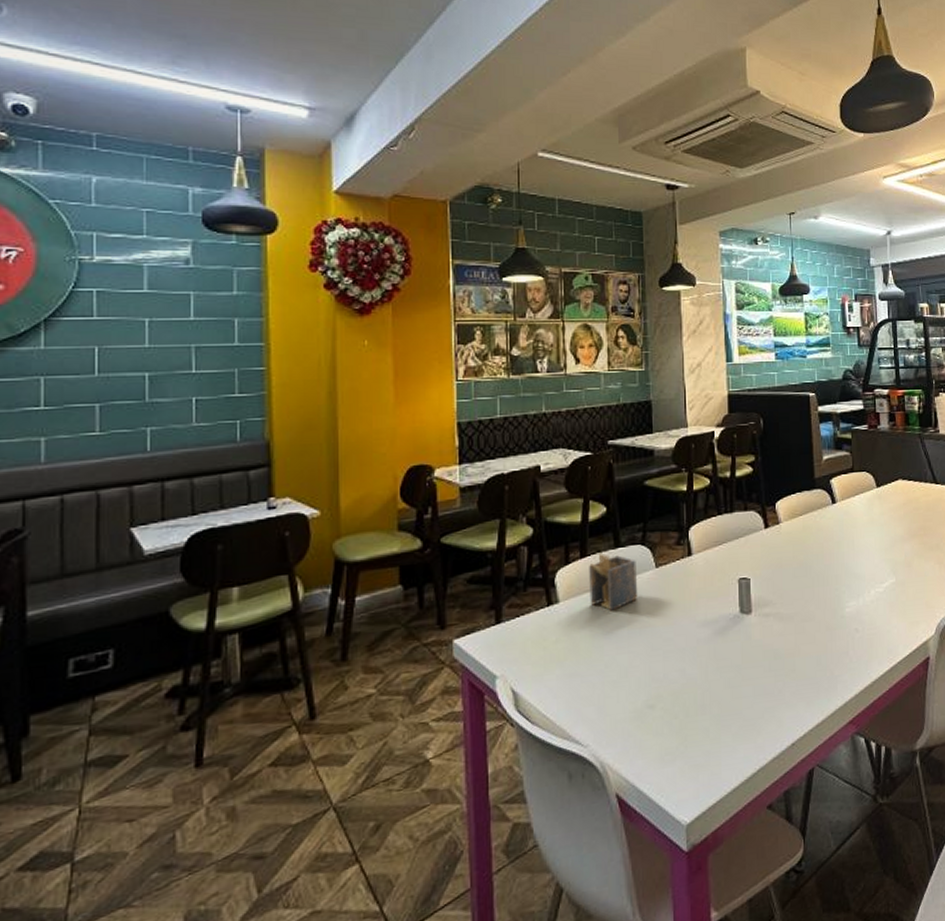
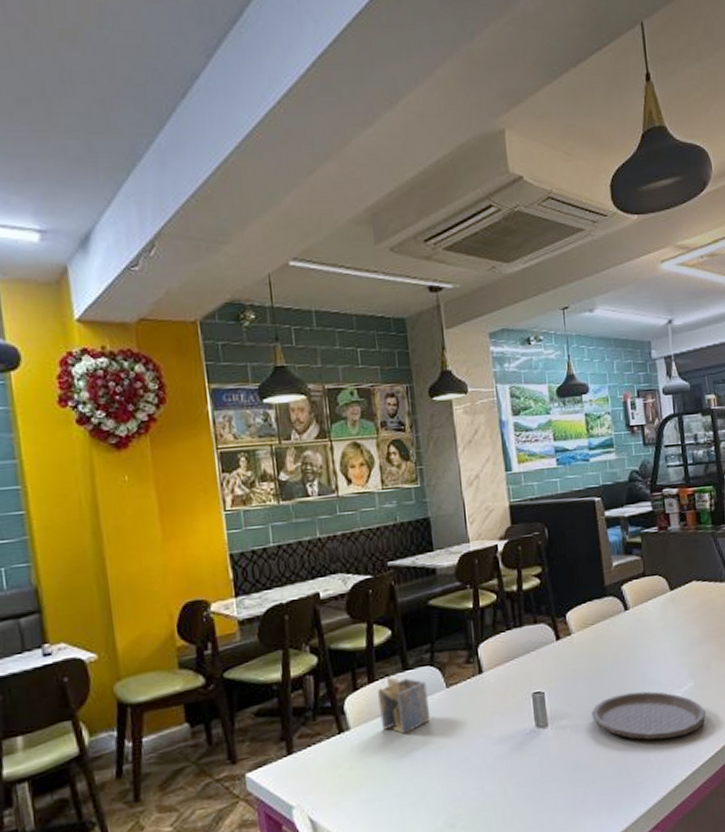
plate: none [795,584,906,634] -> present [592,691,706,740]

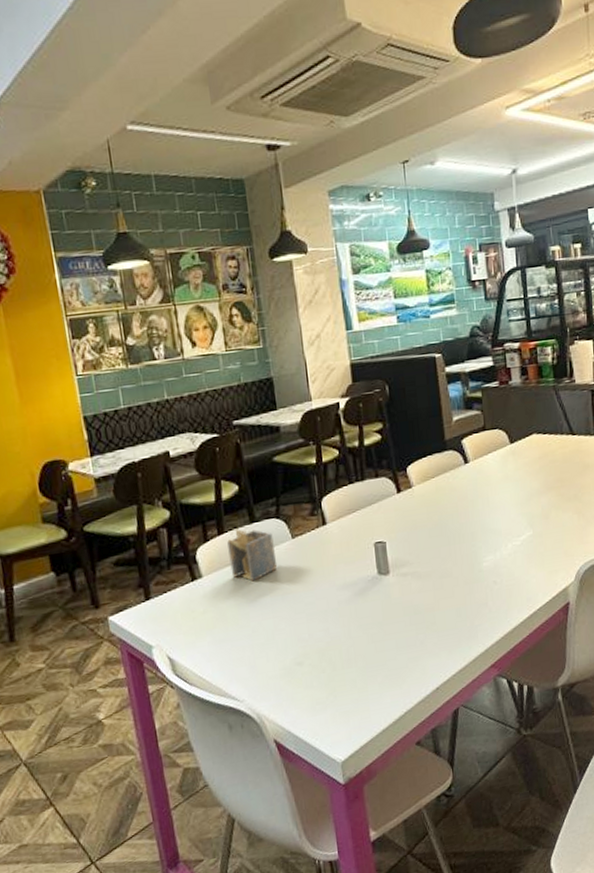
plate: present [592,691,706,740] -> none [432,540,544,586]

